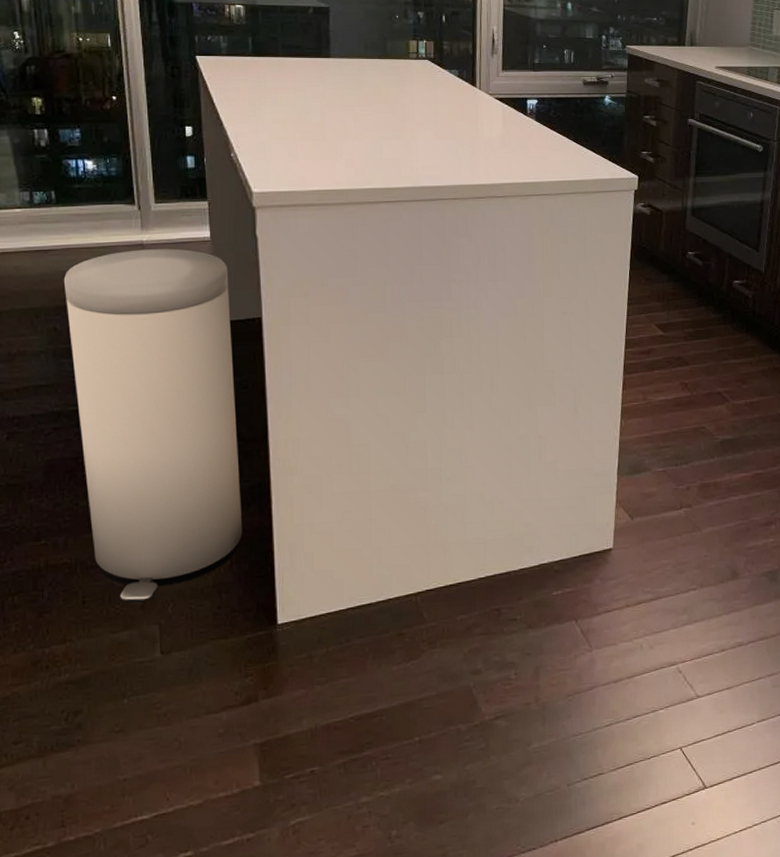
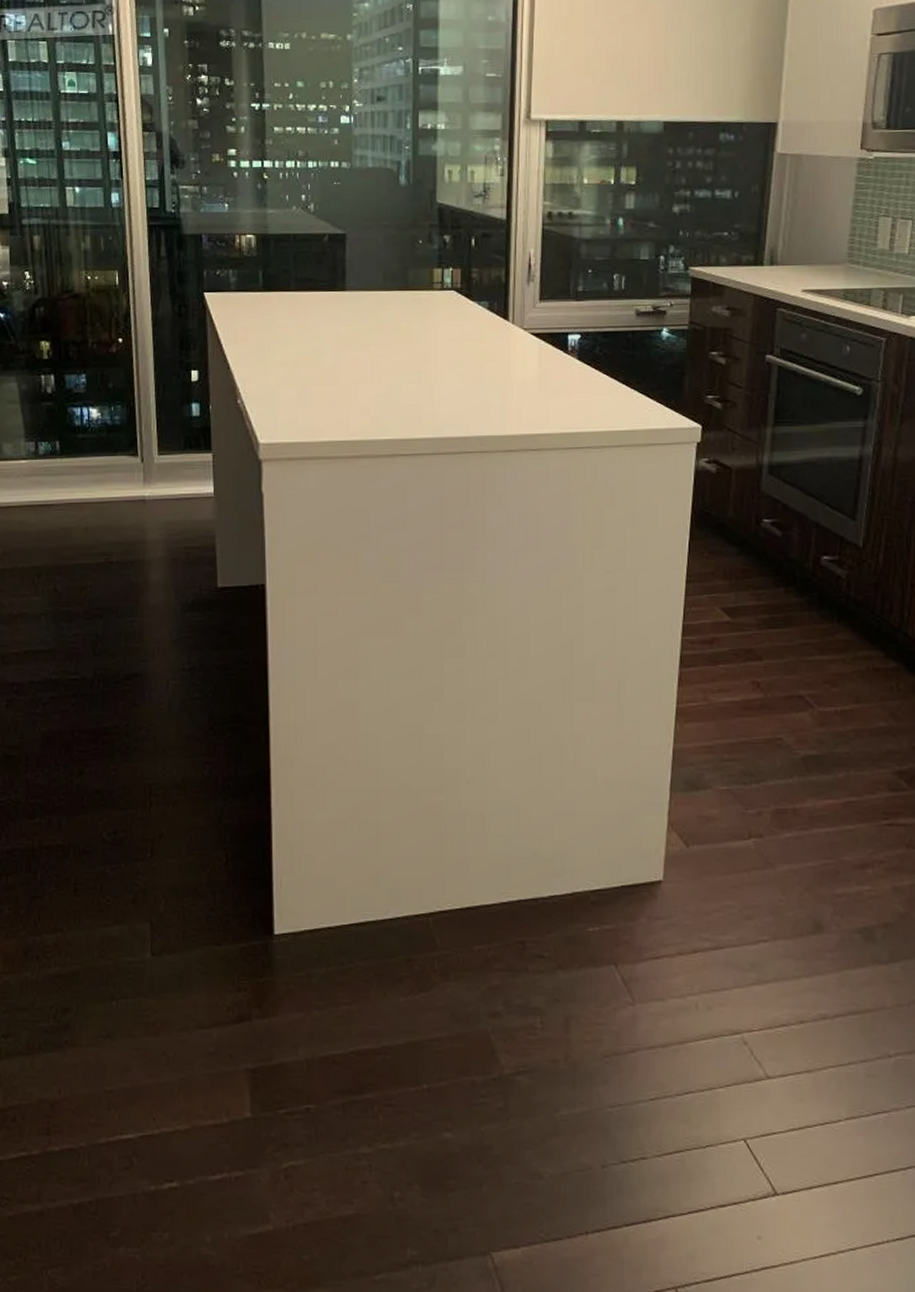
pedal bin: present [63,249,243,603] -> none [65,505,240,896]

